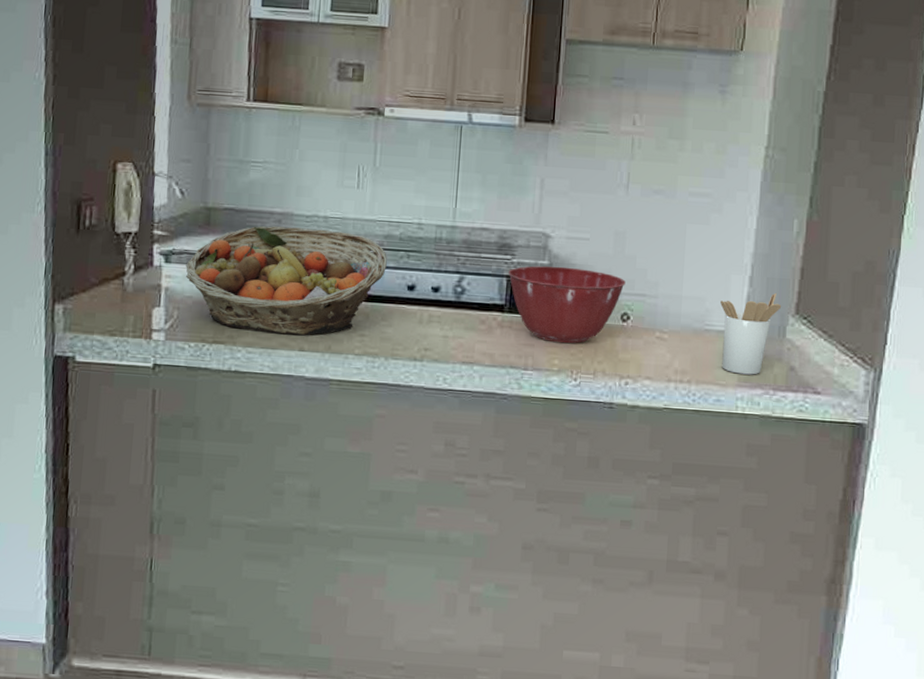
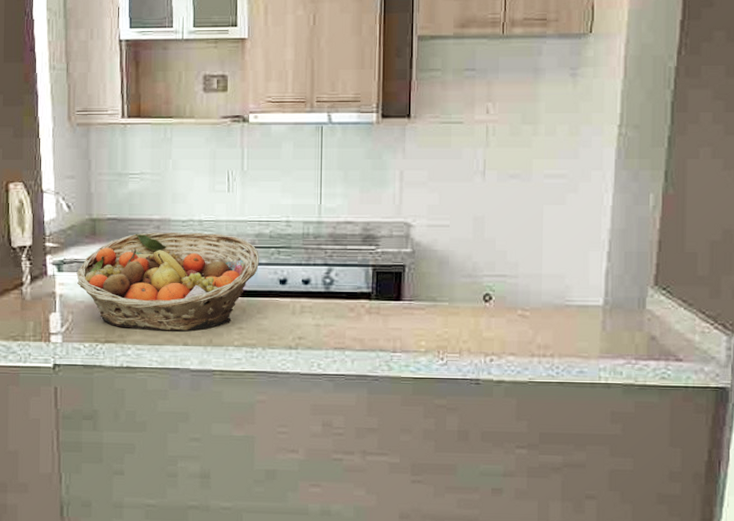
mixing bowl: present [508,266,626,344] -> none [373,253,486,326]
utensil holder: present [720,292,782,375] -> none [580,266,641,346]

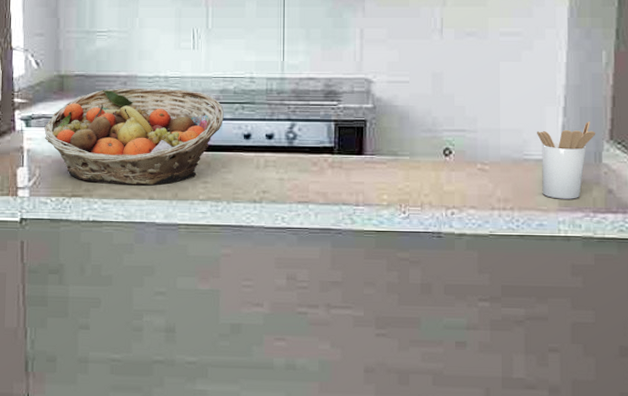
utensil holder: none [580,266,641,346] -> present [537,120,596,199]

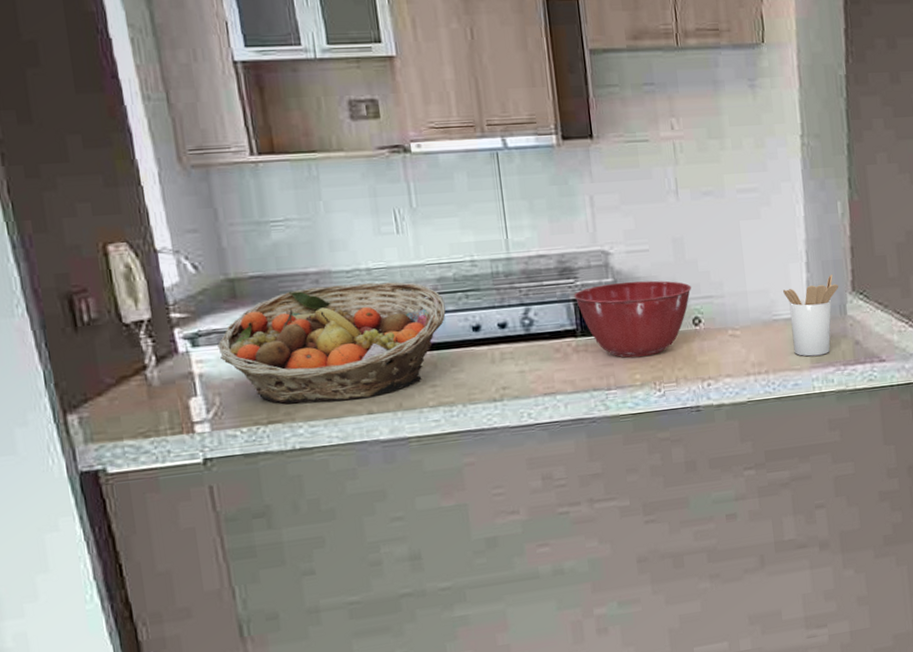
mixing bowl: none [336,109,445,180] -> present [574,280,691,358]

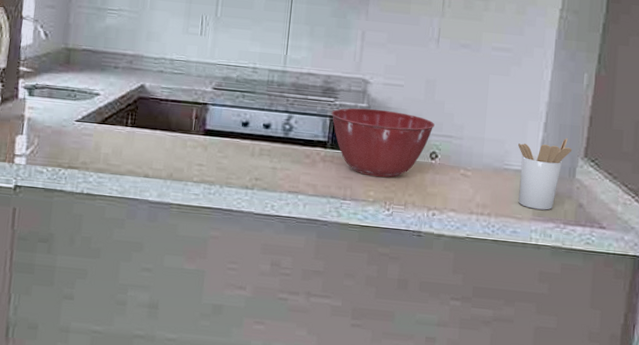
fruit basket: present [217,281,446,404] -> none [46,66,225,164]

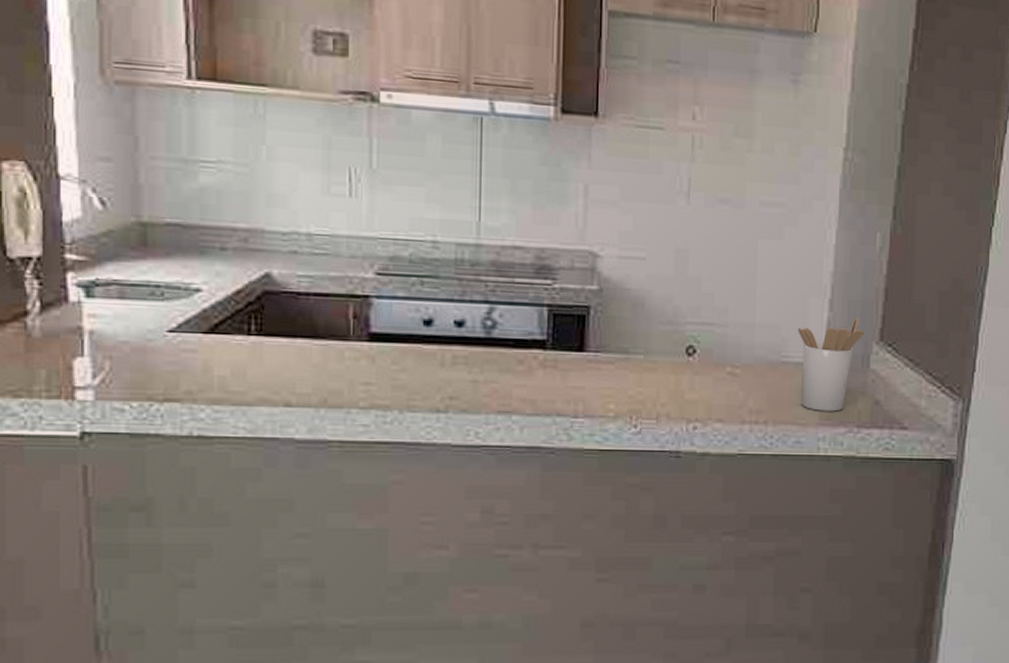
mixing bowl: present [331,108,435,178] -> none [549,292,690,384]

